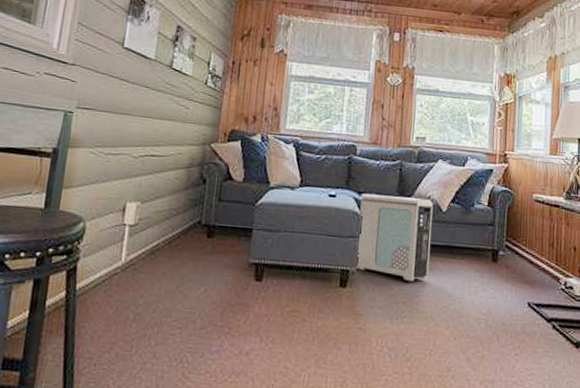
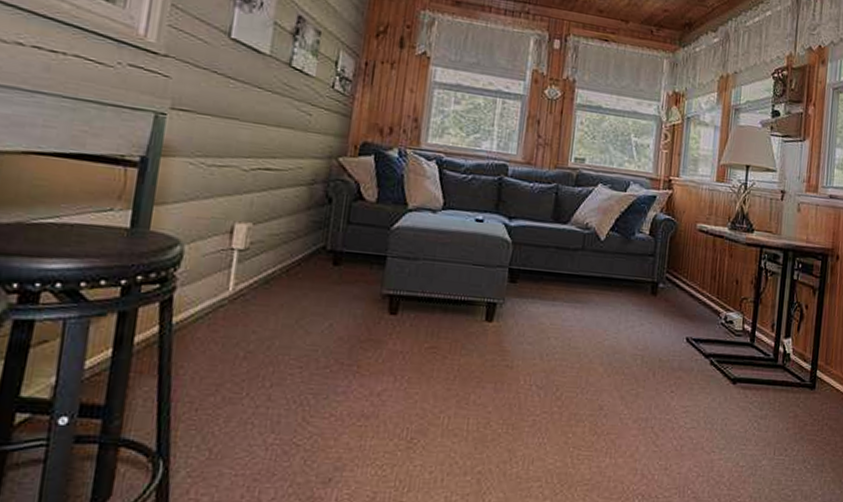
air purifier: present [355,192,433,281] -> none [503,218,591,315]

